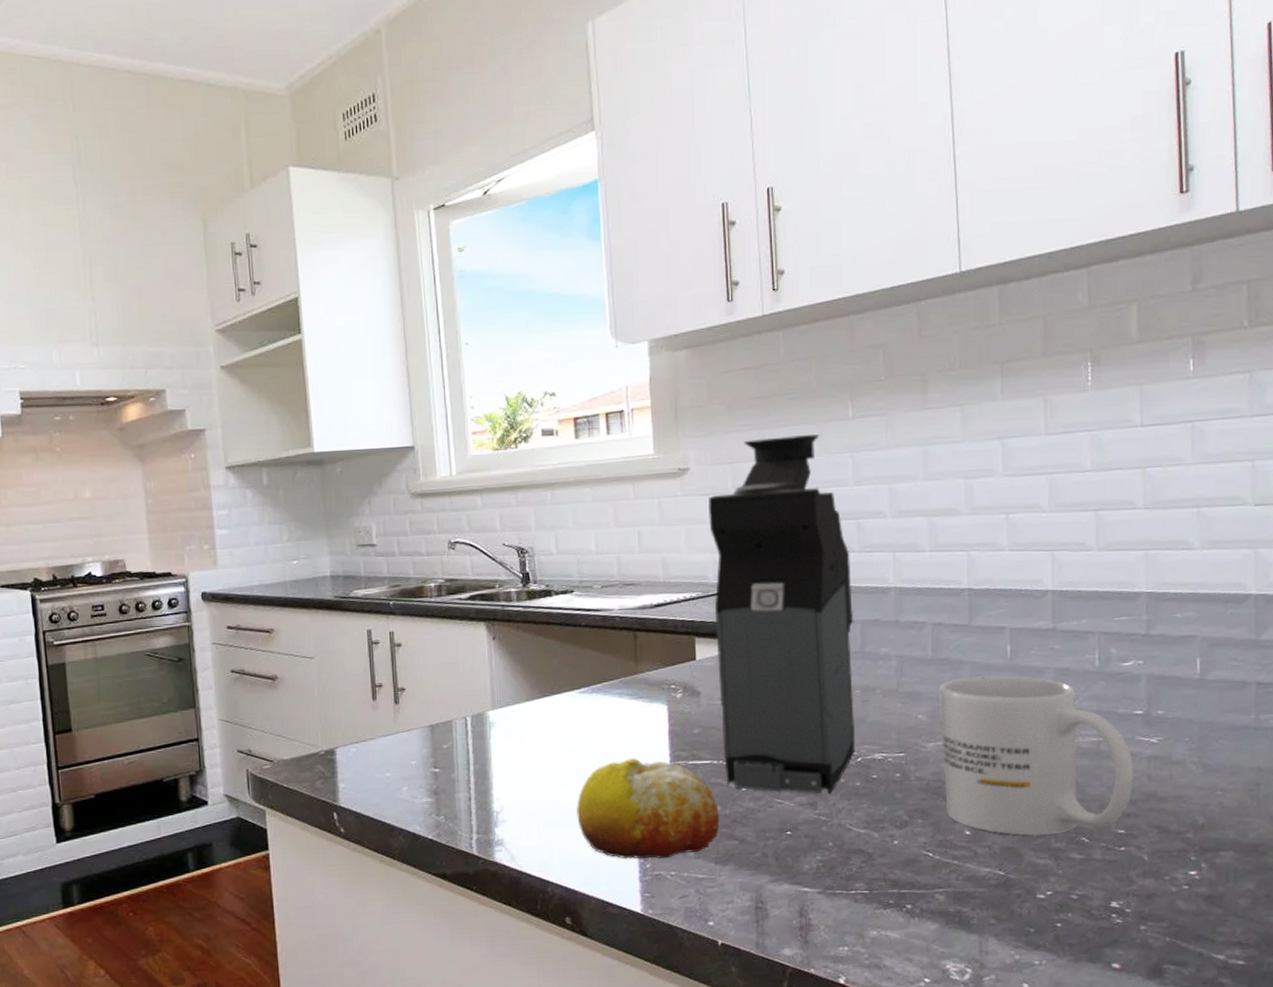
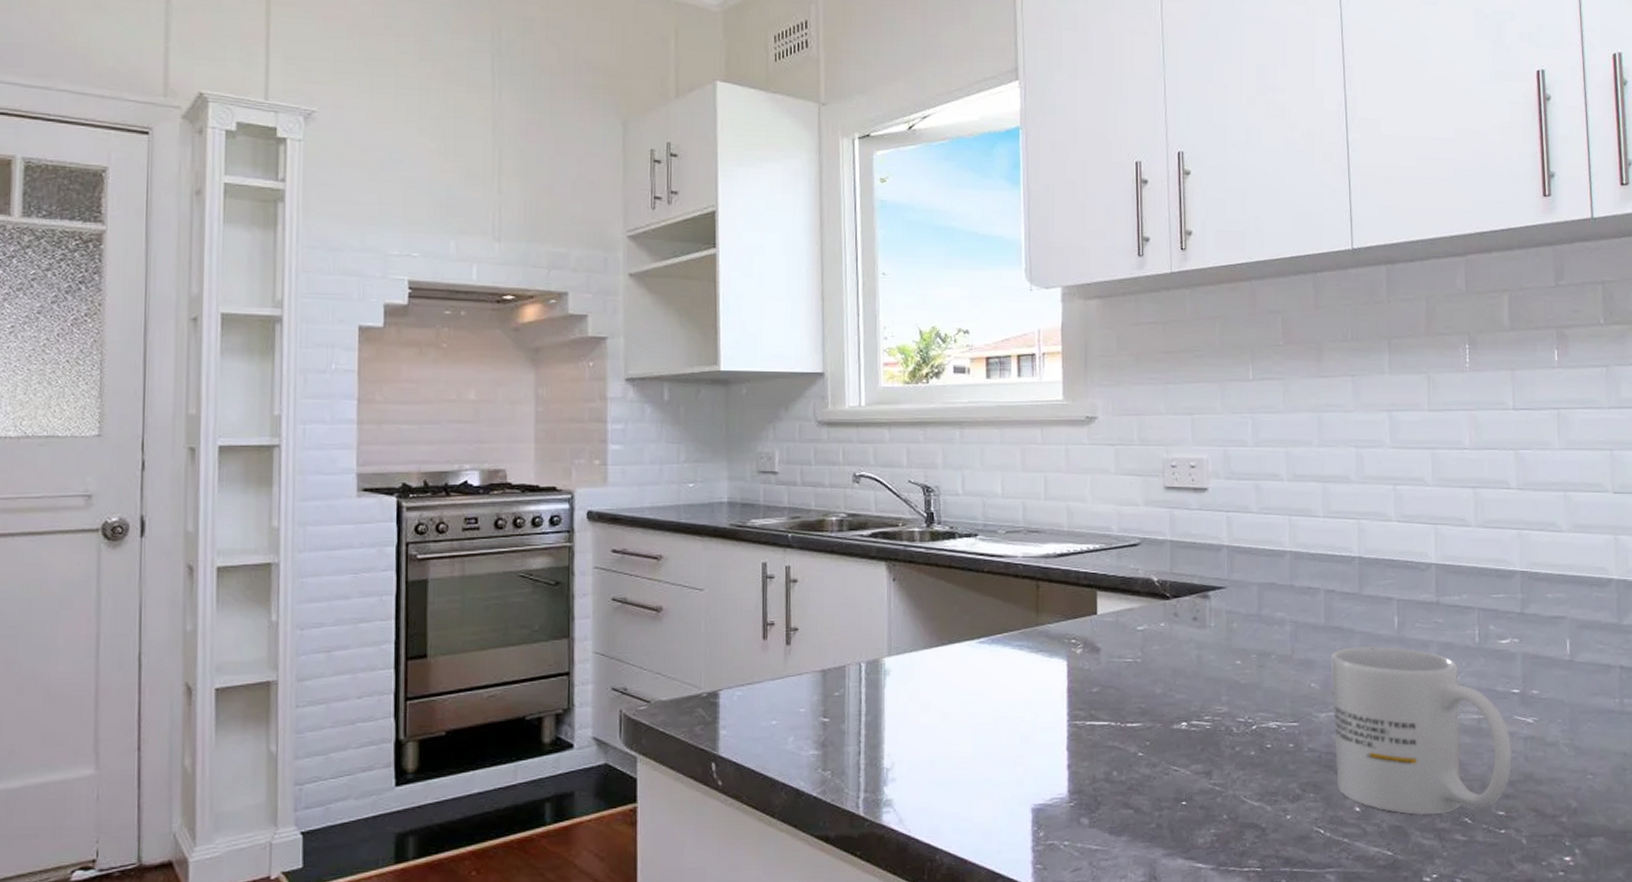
fruit: present [576,757,720,859] -> none [969,715,1116,827]
coffee maker: present [709,434,855,795] -> none [1114,392,1251,763]

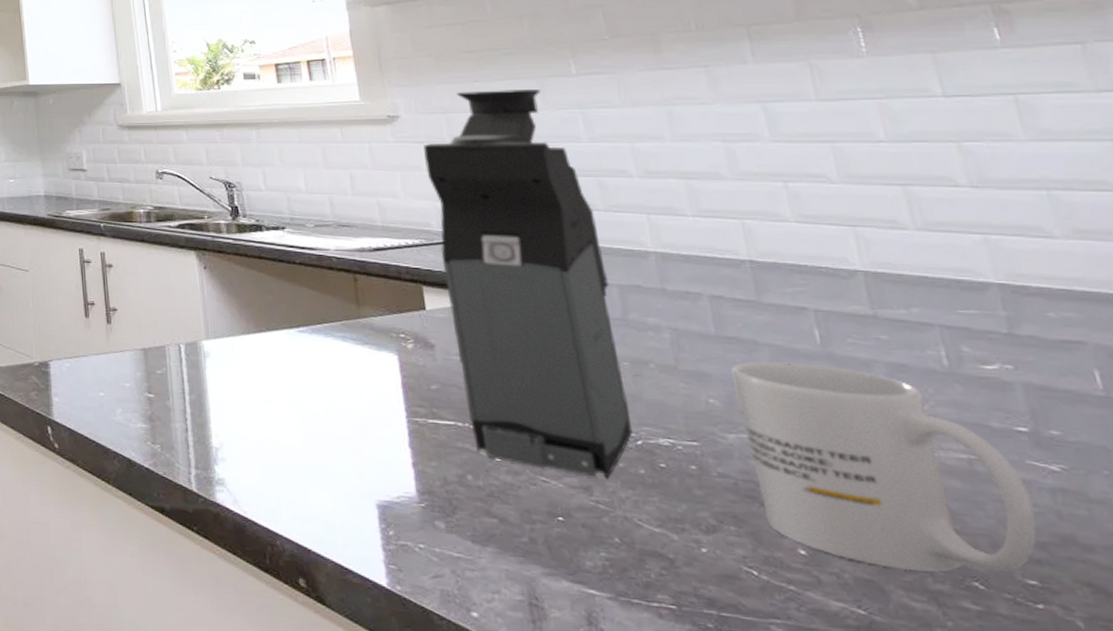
coffee maker: none [1114,392,1251,763] -> present [423,88,633,480]

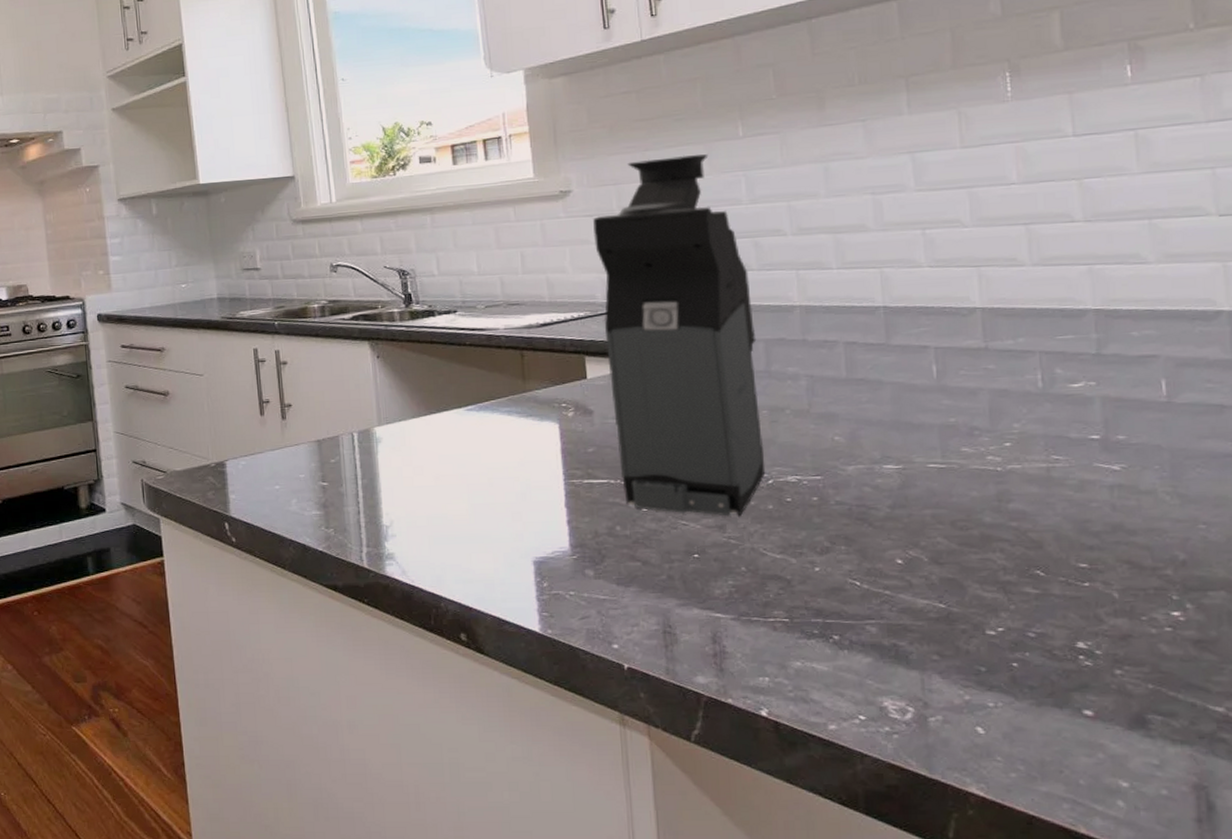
mug: present [730,360,1038,573] -> none [856,396,1094,568]

